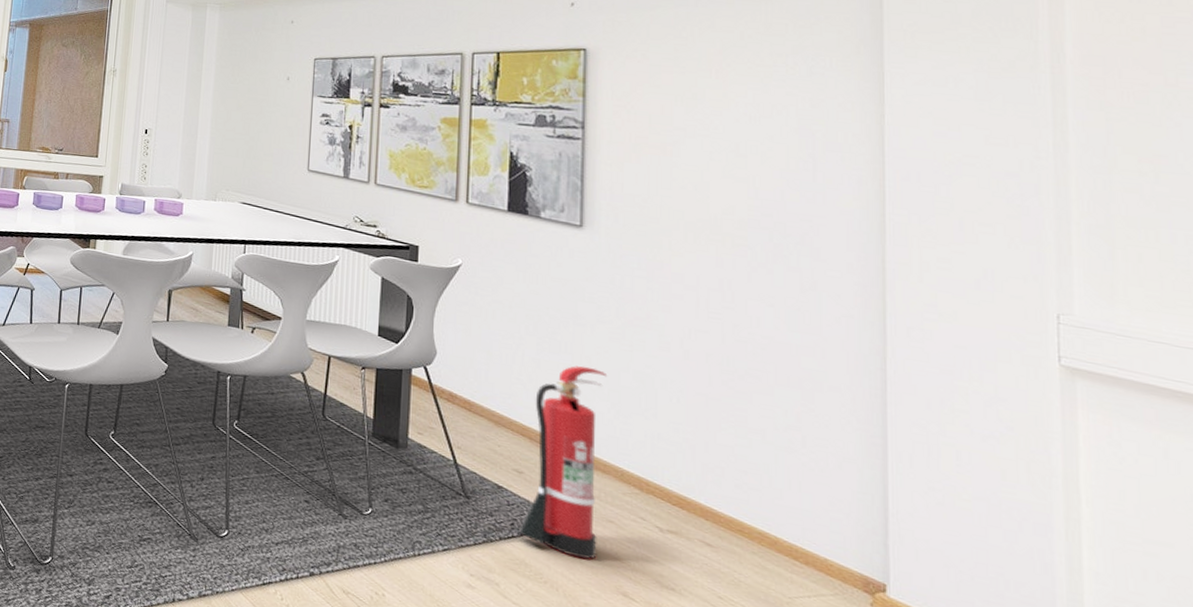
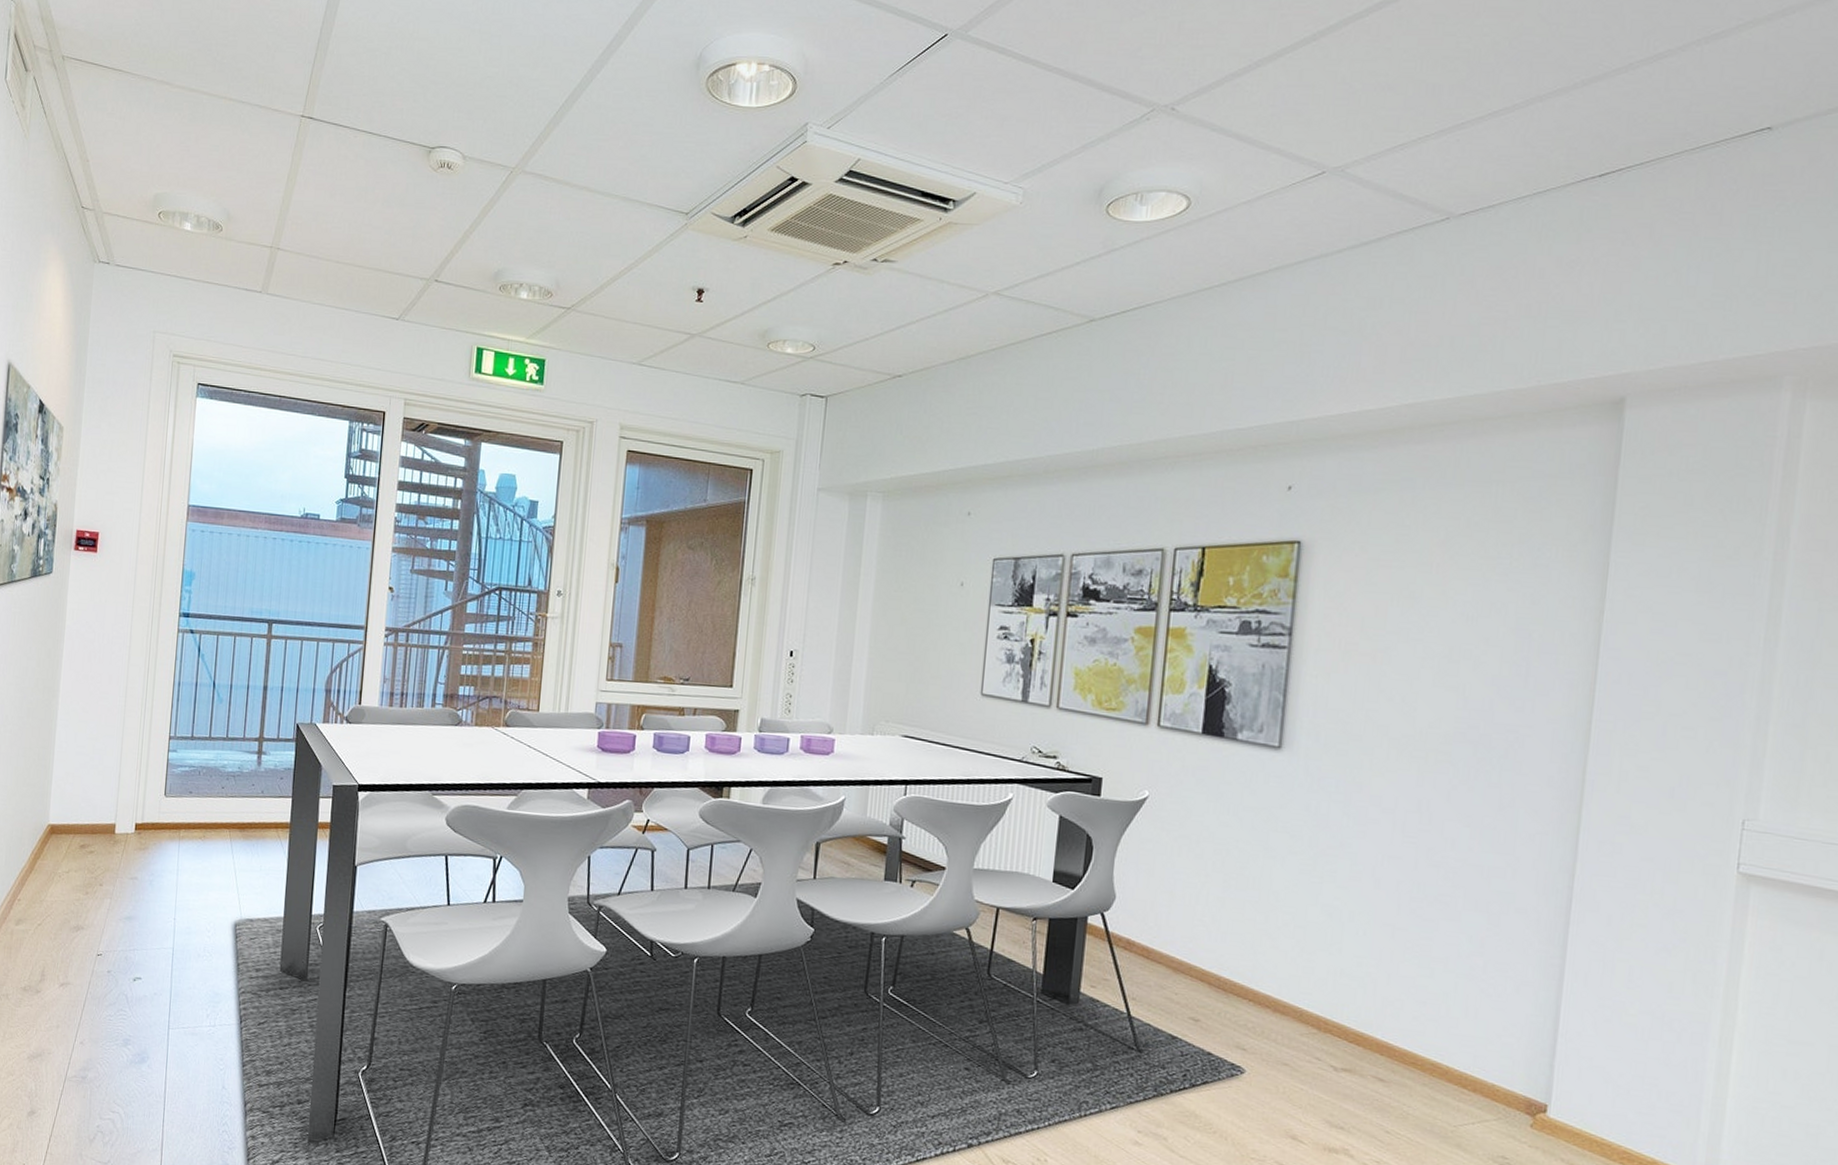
fire extinguisher: present [519,366,608,560] -> none [1191,902,1295,1106]

